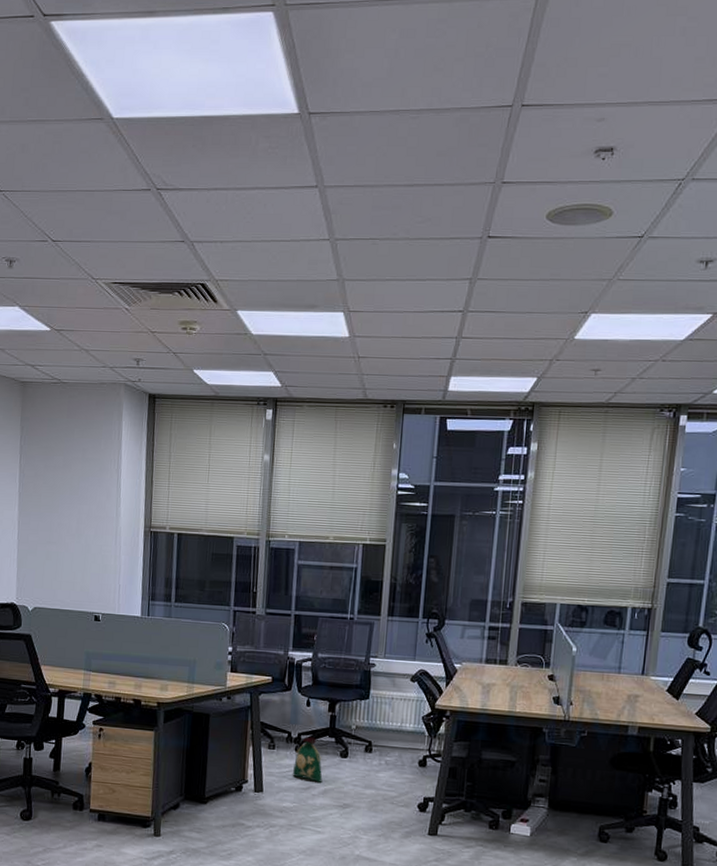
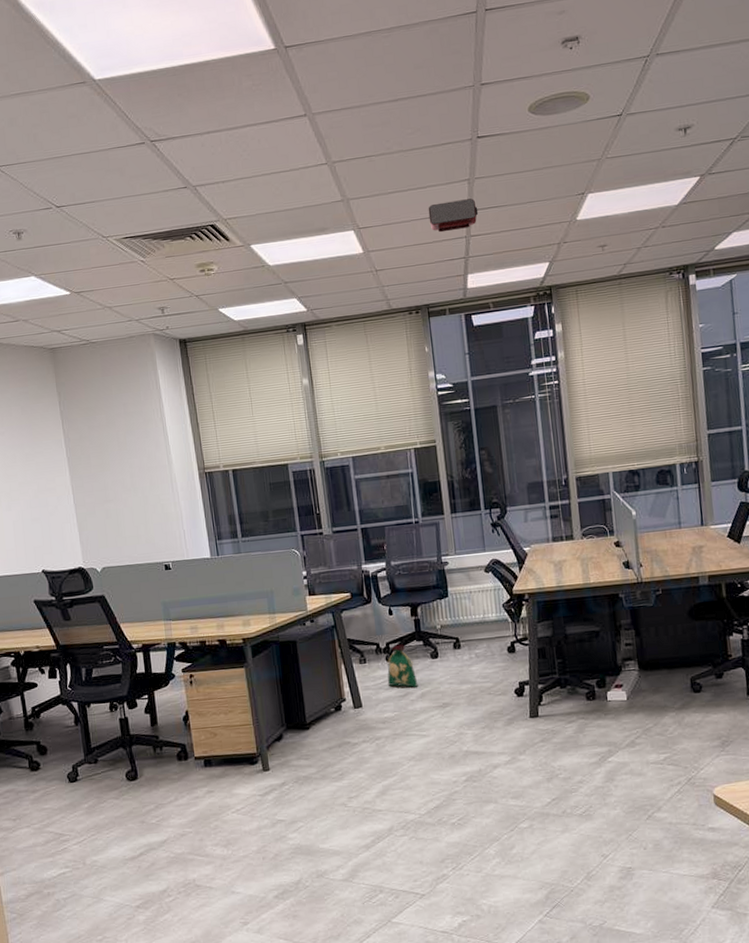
projector: none [422,298,475,329] -> present [428,198,479,233]

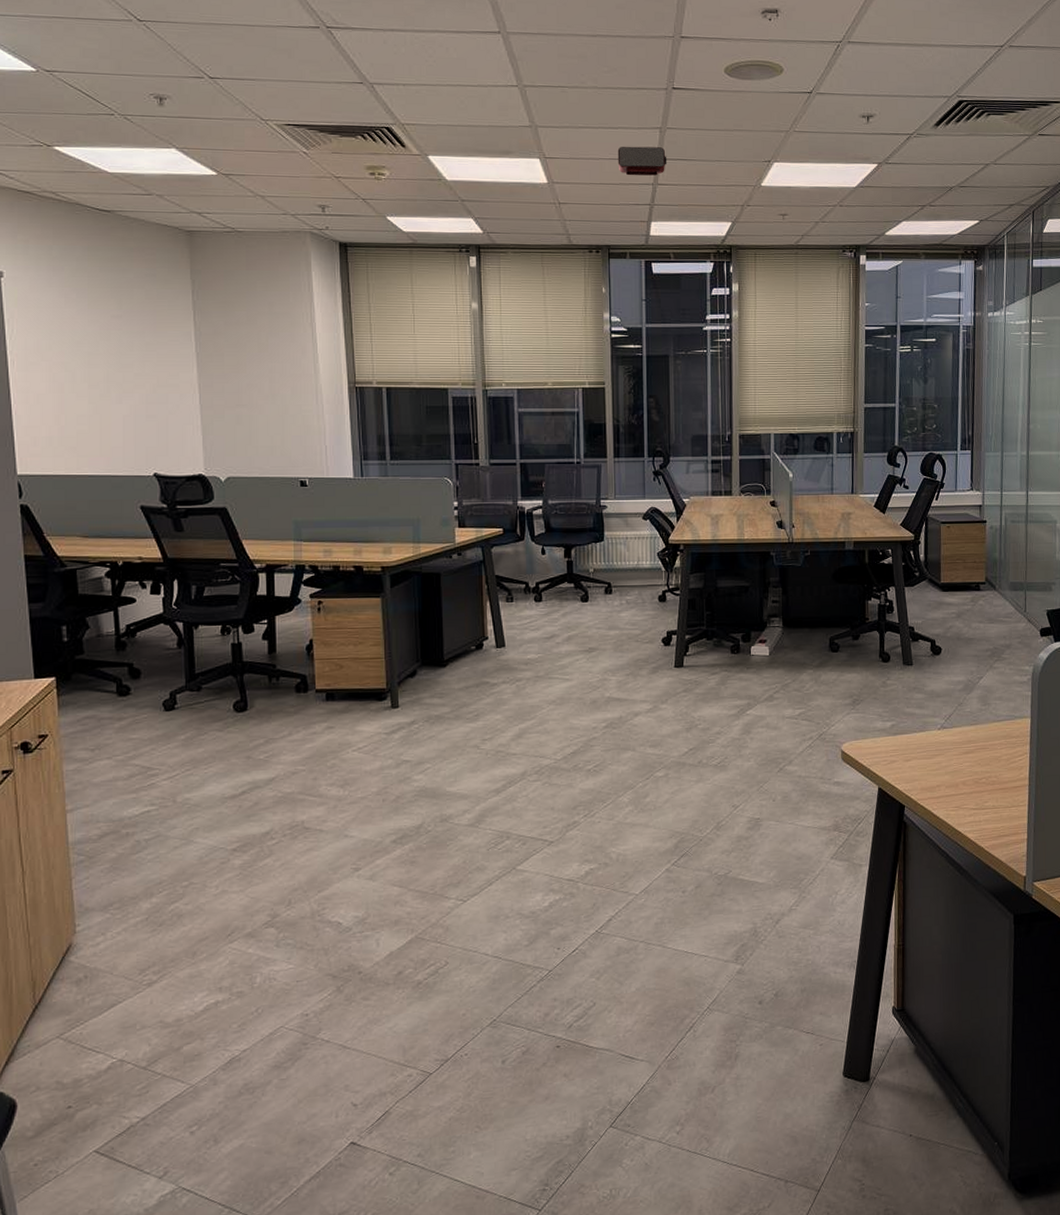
bag: present [386,644,418,687] -> none [533,585,565,630]

